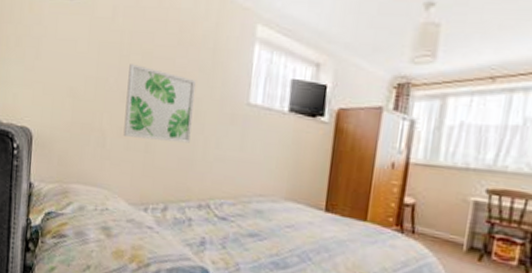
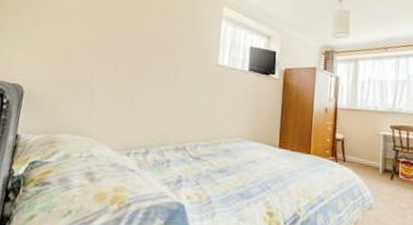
wall art: present [123,64,196,143] -> none [111,33,175,96]

